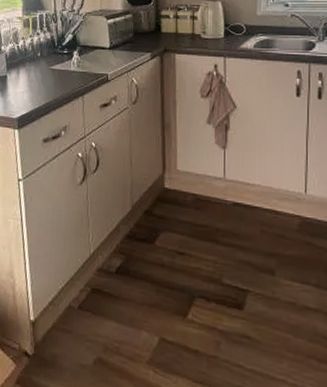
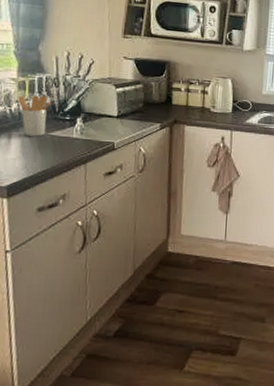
utensil holder: none [24,31,51,70] -> present [18,95,52,137]

